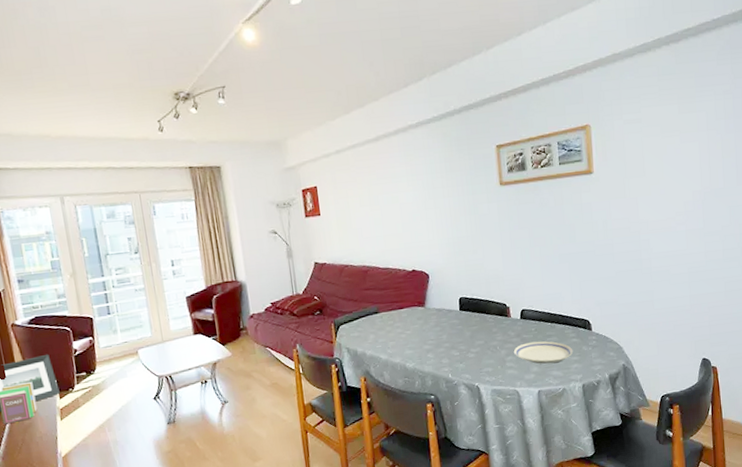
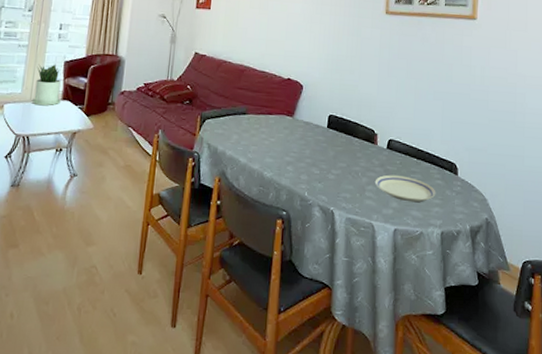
planter: none [159,301,193,345] -> present [31,64,61,106]

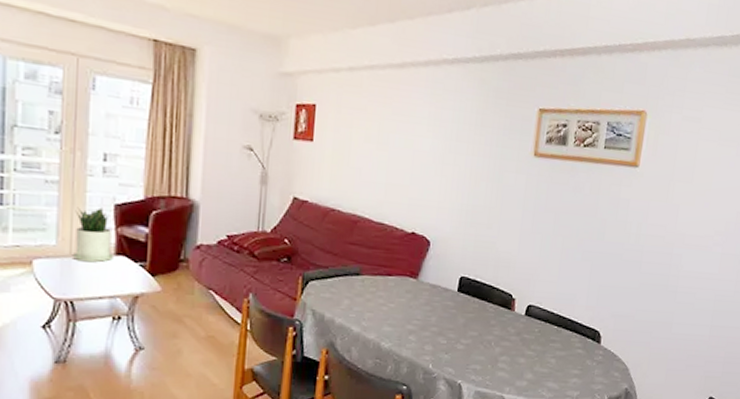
plate: present [376,174,436,203] -> none [510,344,576,374]

